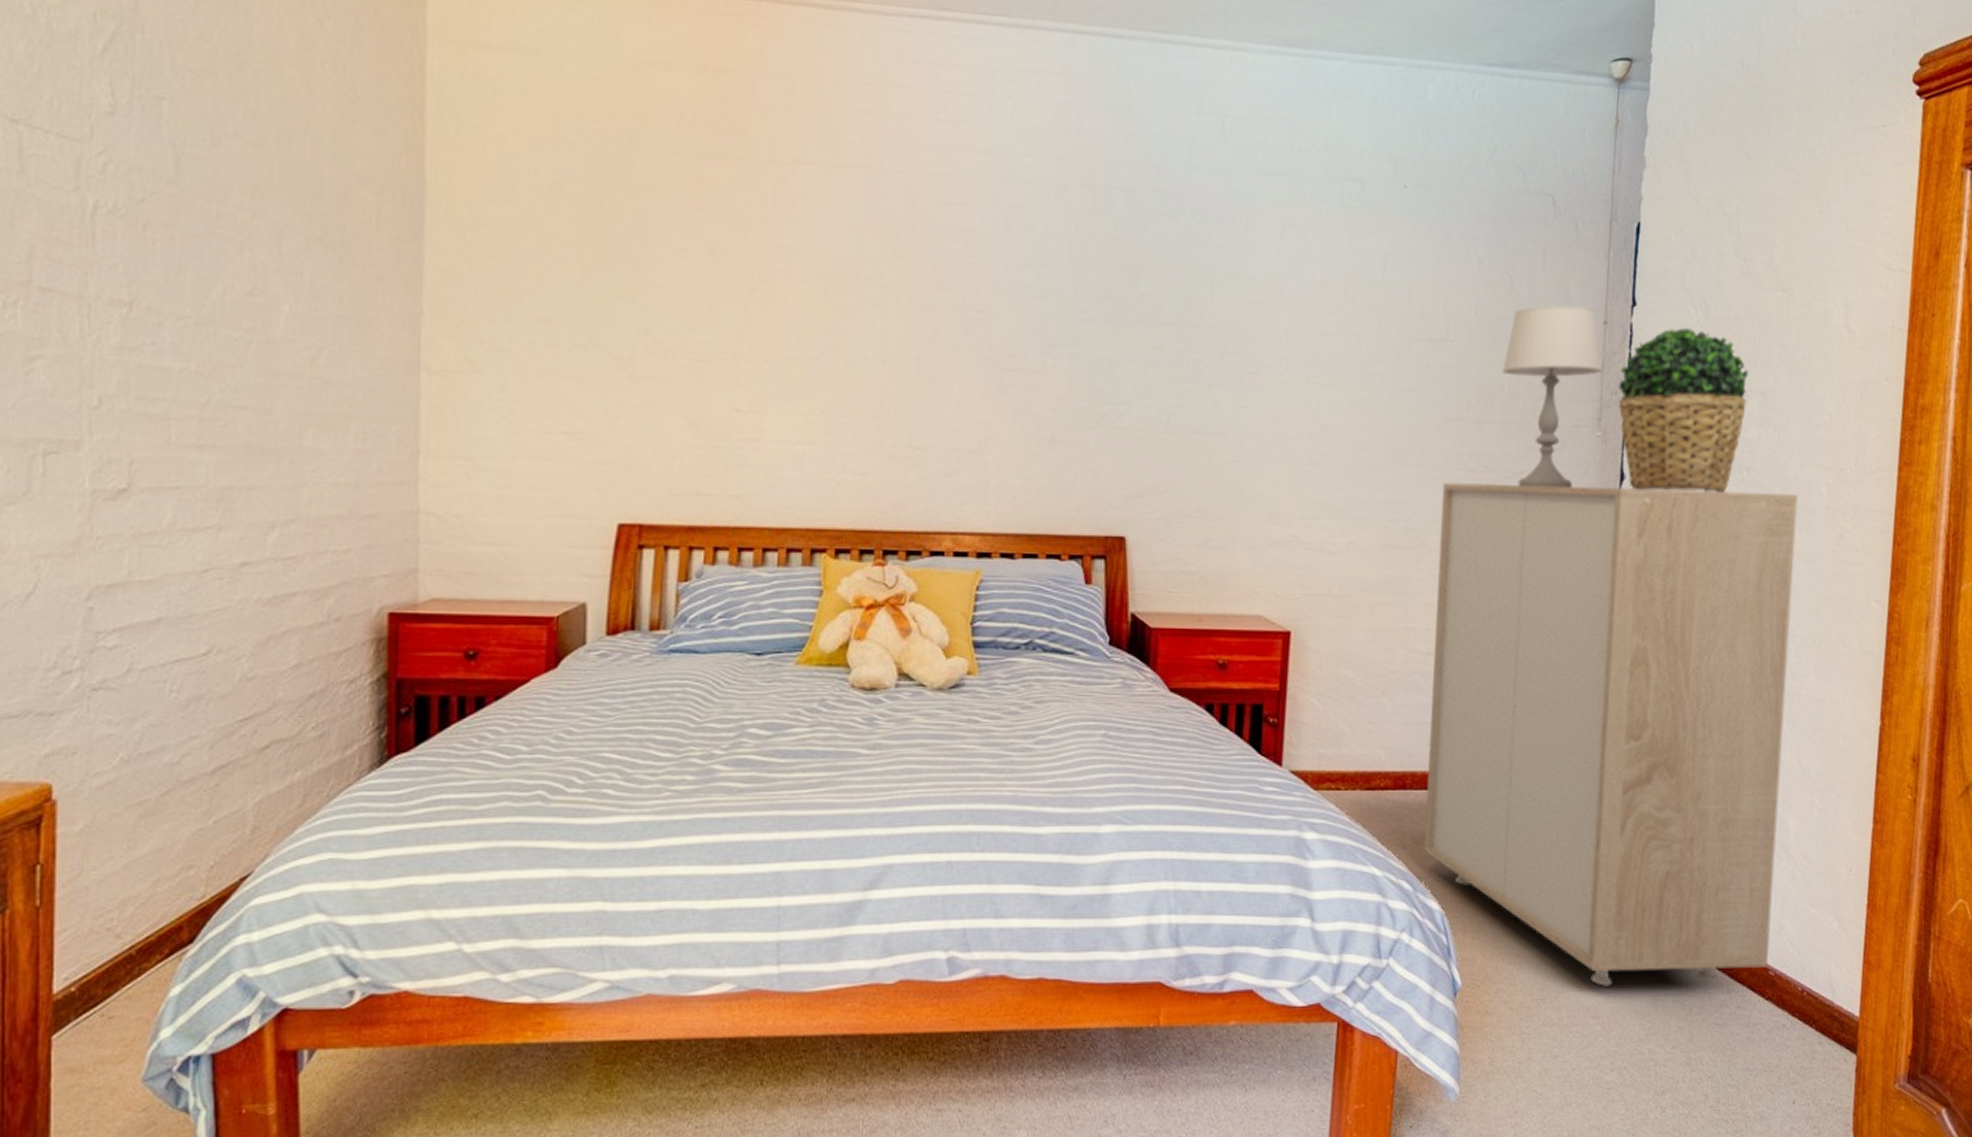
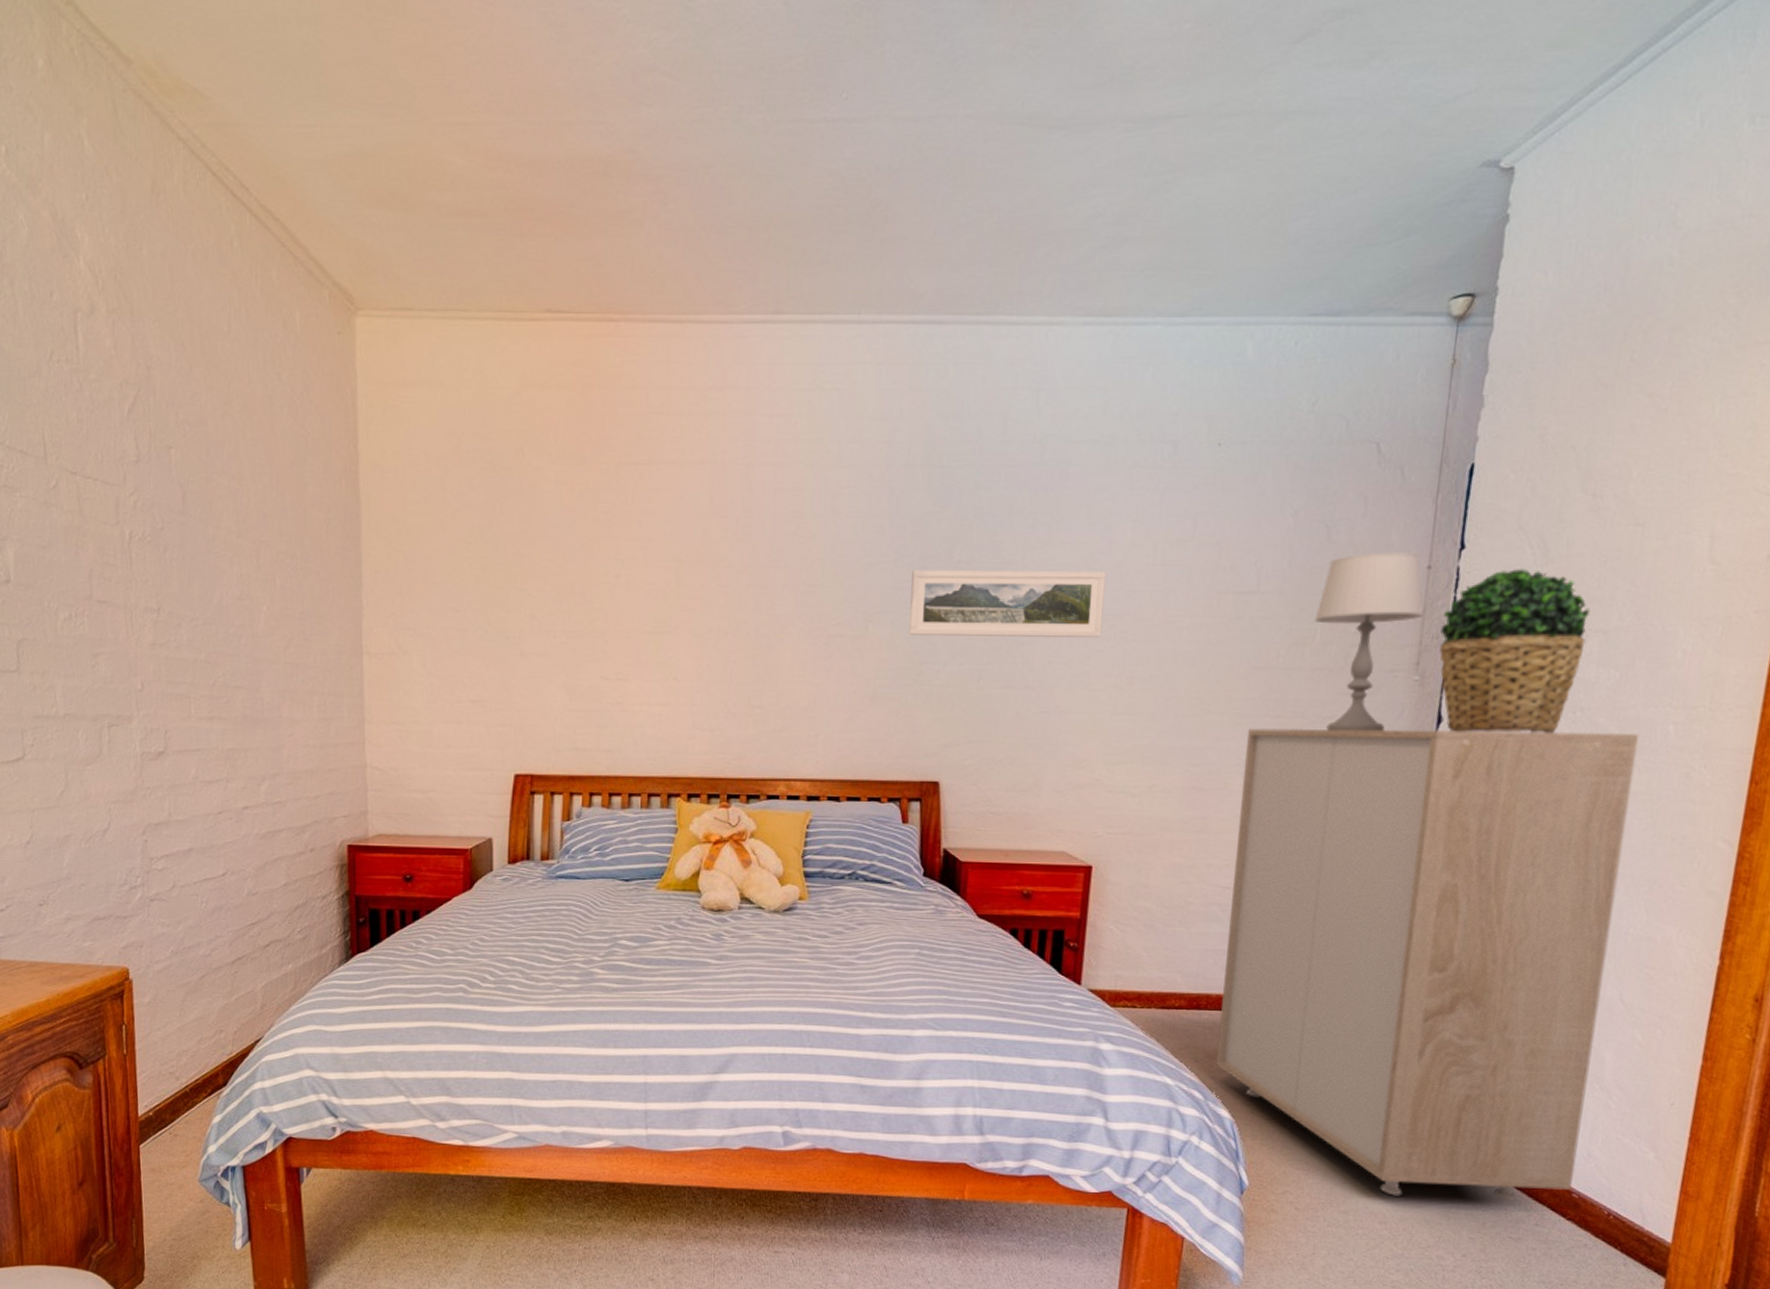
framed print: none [1091,300,1297,382] -> present [909,570,1106,638]

